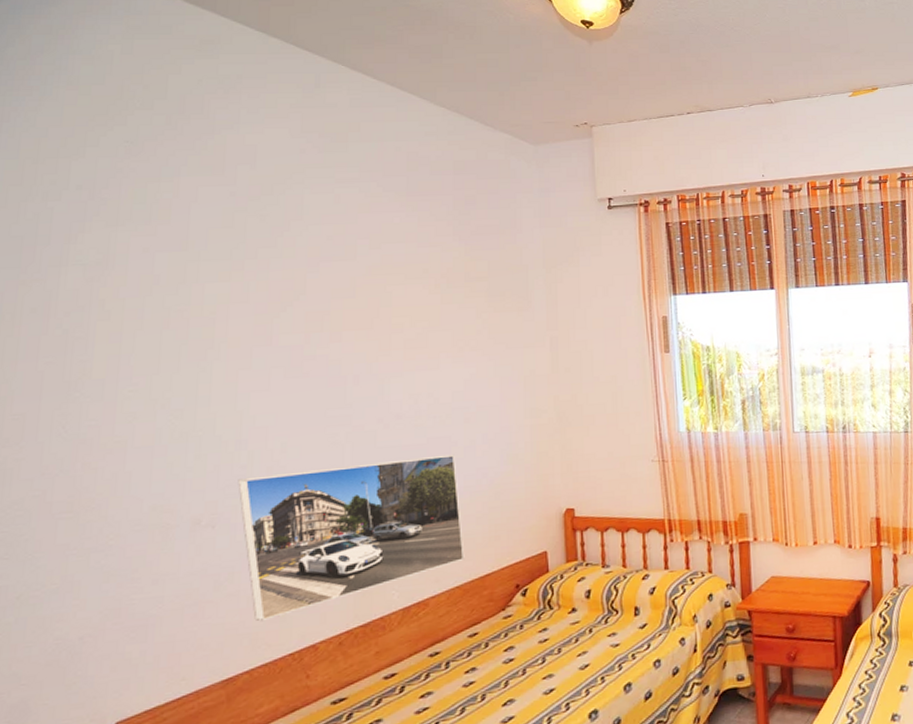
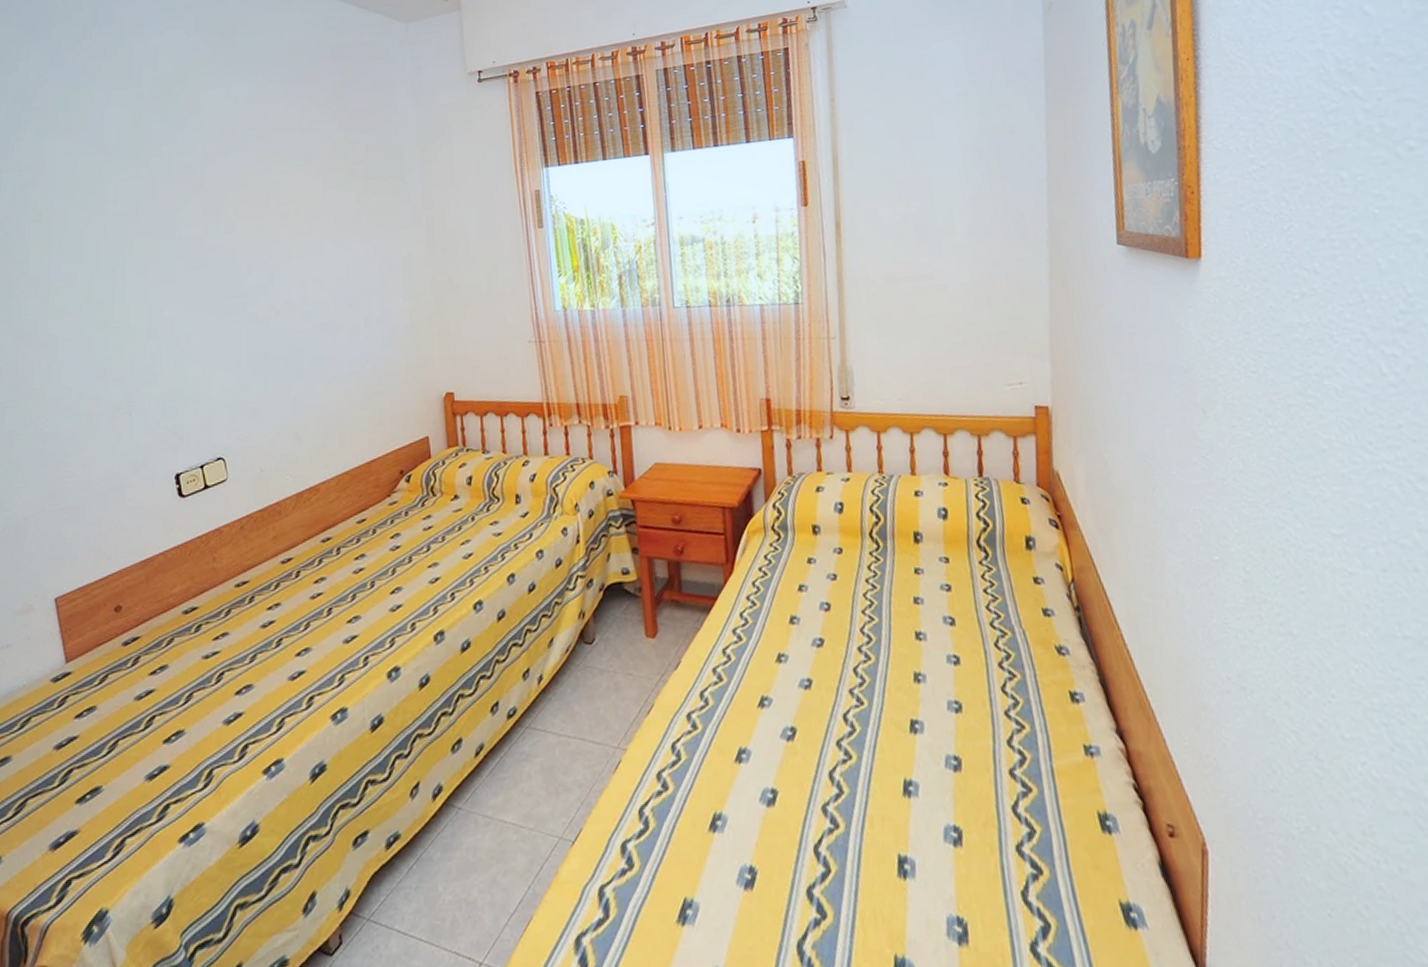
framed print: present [237,454,465,622] -> none [150,339,352,505]

